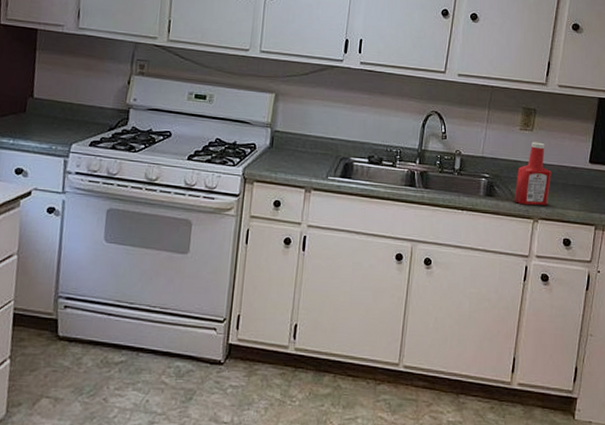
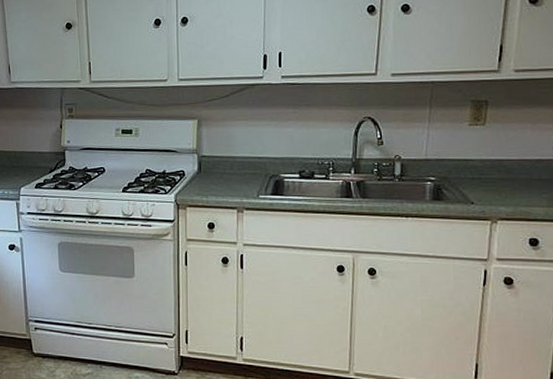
ketchup bottle: present [514,142,552,206] -> none [466,136,511,206]

